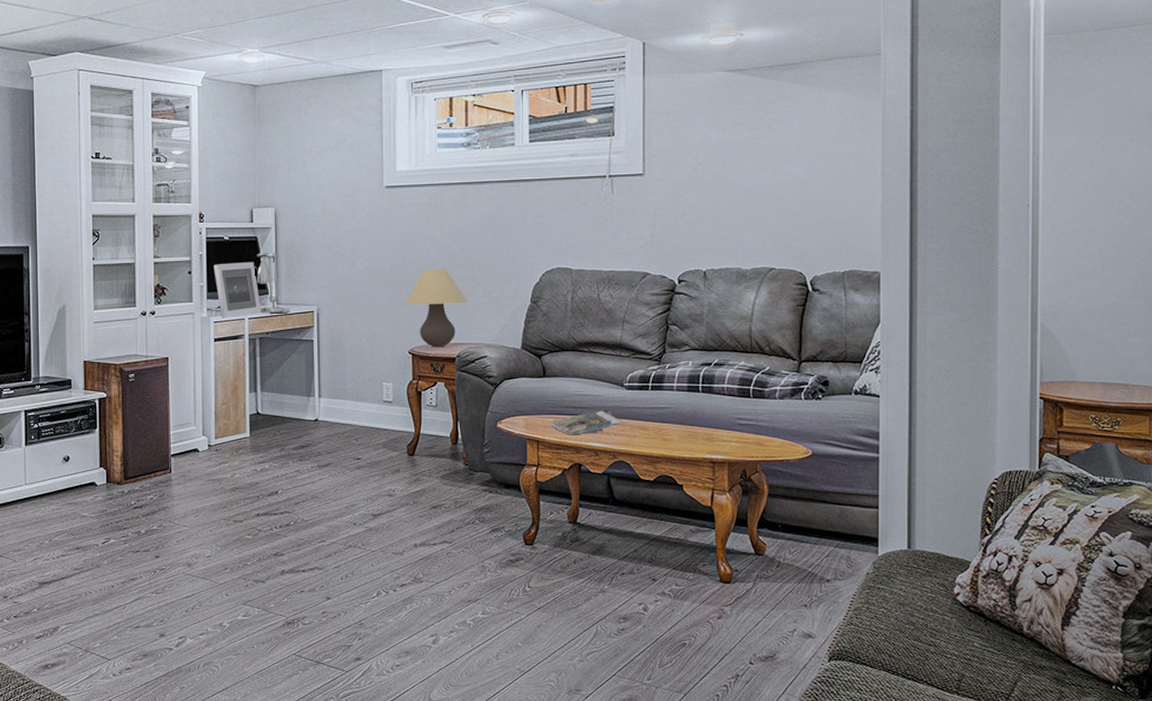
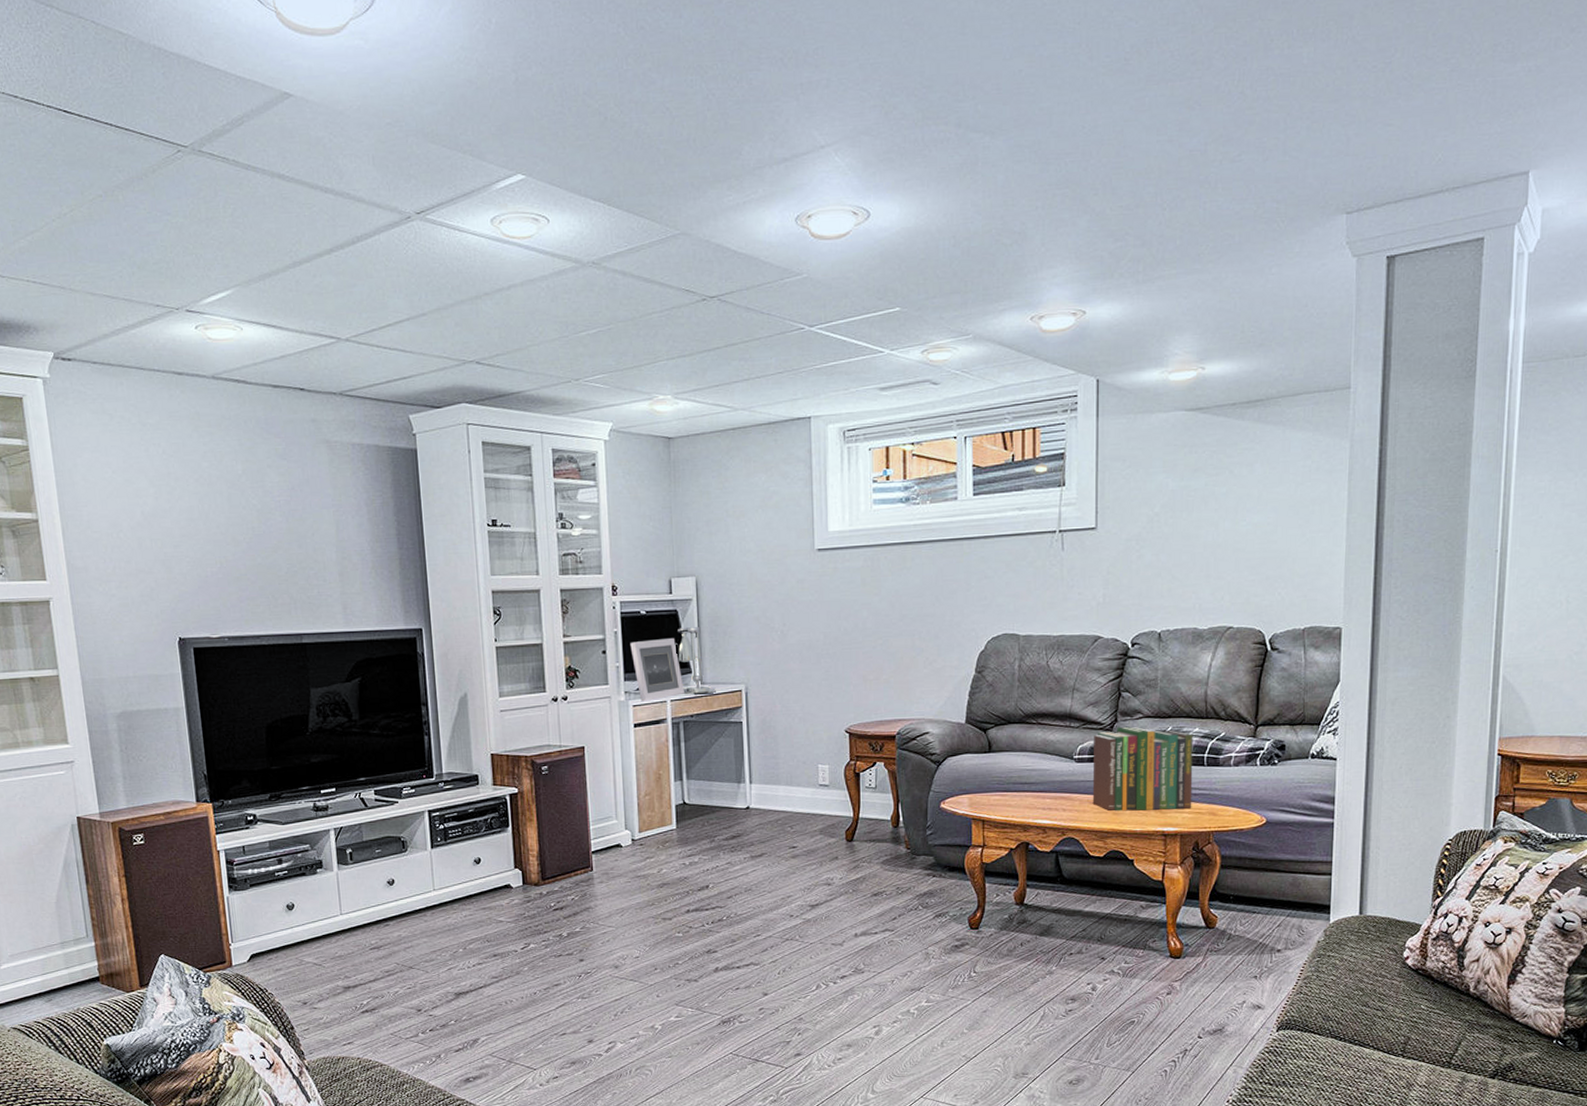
table lamp: present [404,269,468,347] -> none [840,639,909,725]
magazine: present [549,410,622,435] -> none [995,784,1071,813]
books: none [642,357,739,439] -> present [1092,726,1193,812]

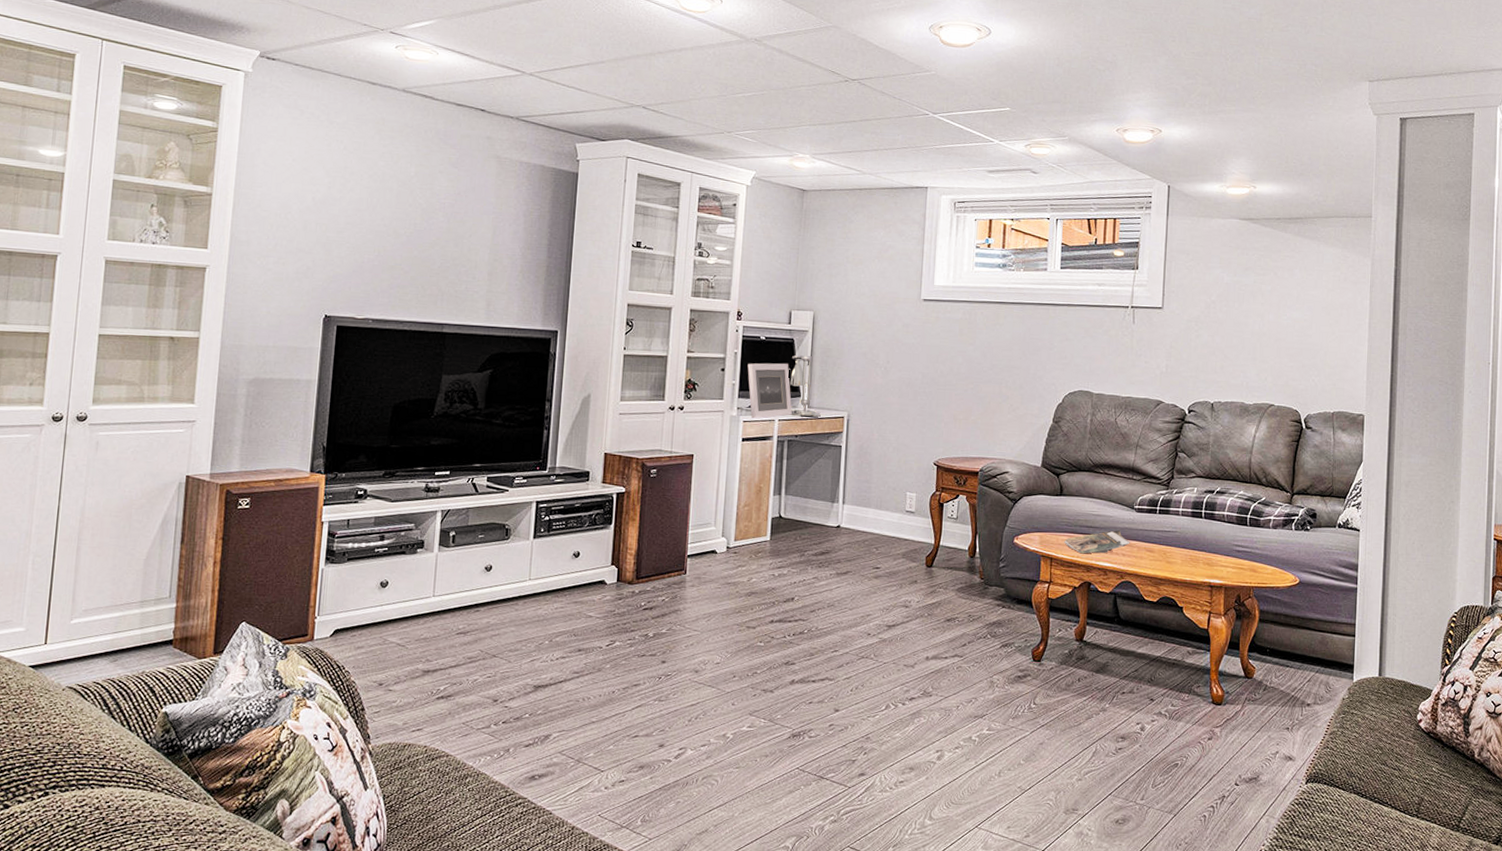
magazine: none [995,784,1071,813] -> present [1063,530,1130,554]
books: present [1092,726,1193,812] -> none [1149,483,1239,565]

